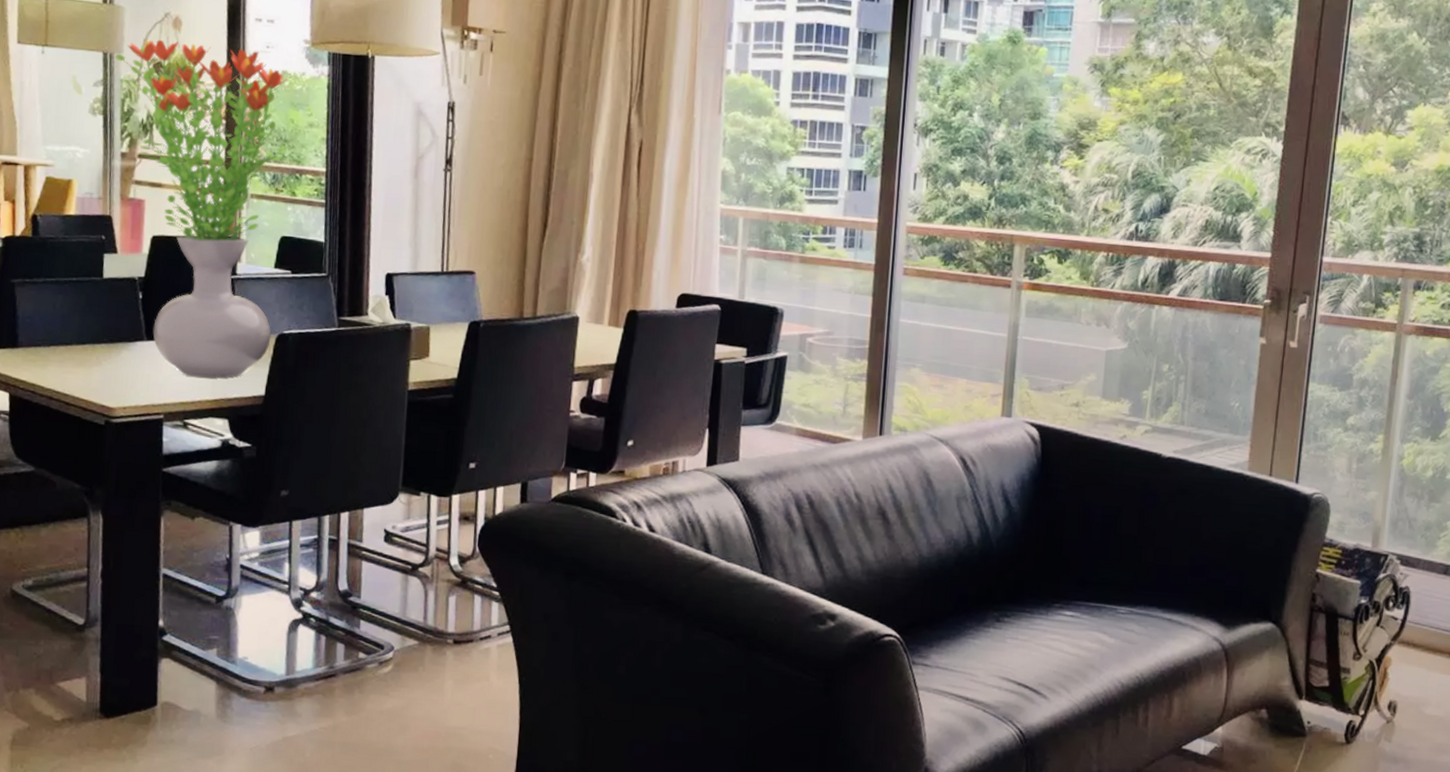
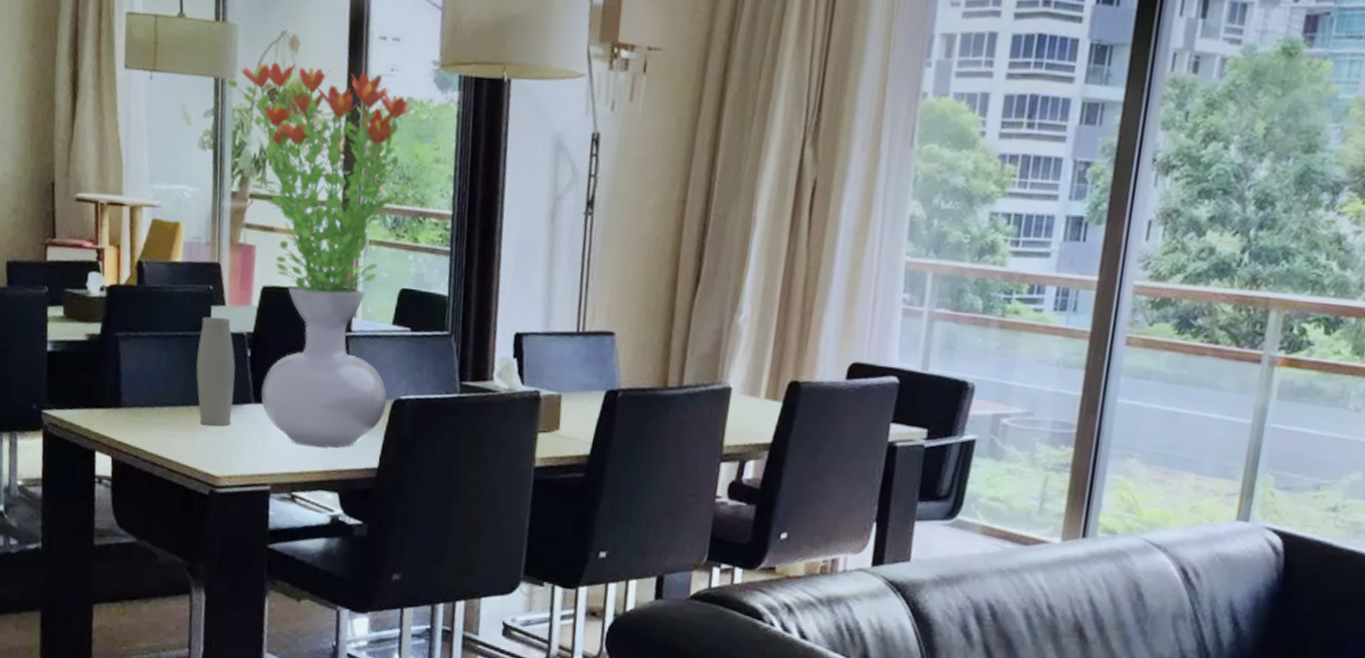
vase: none [90,263,128,363] -> present [196,317,236,427]

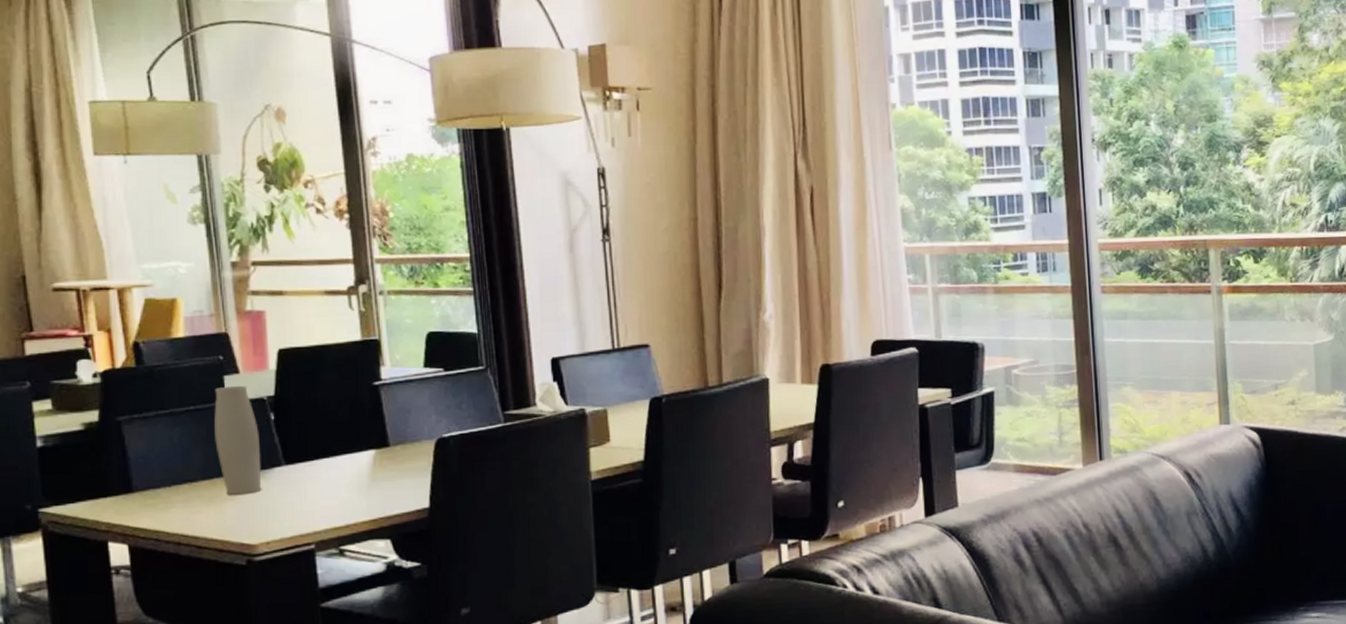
flower arrangement: present [228,62,417,447] -> none [212,134,429,498]

